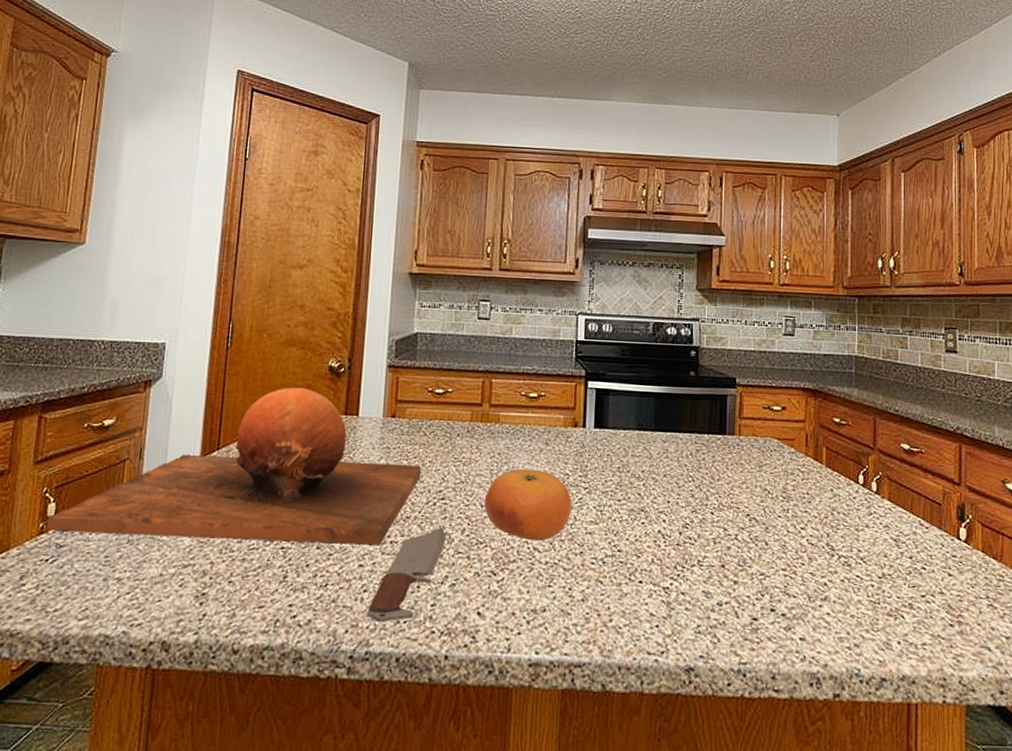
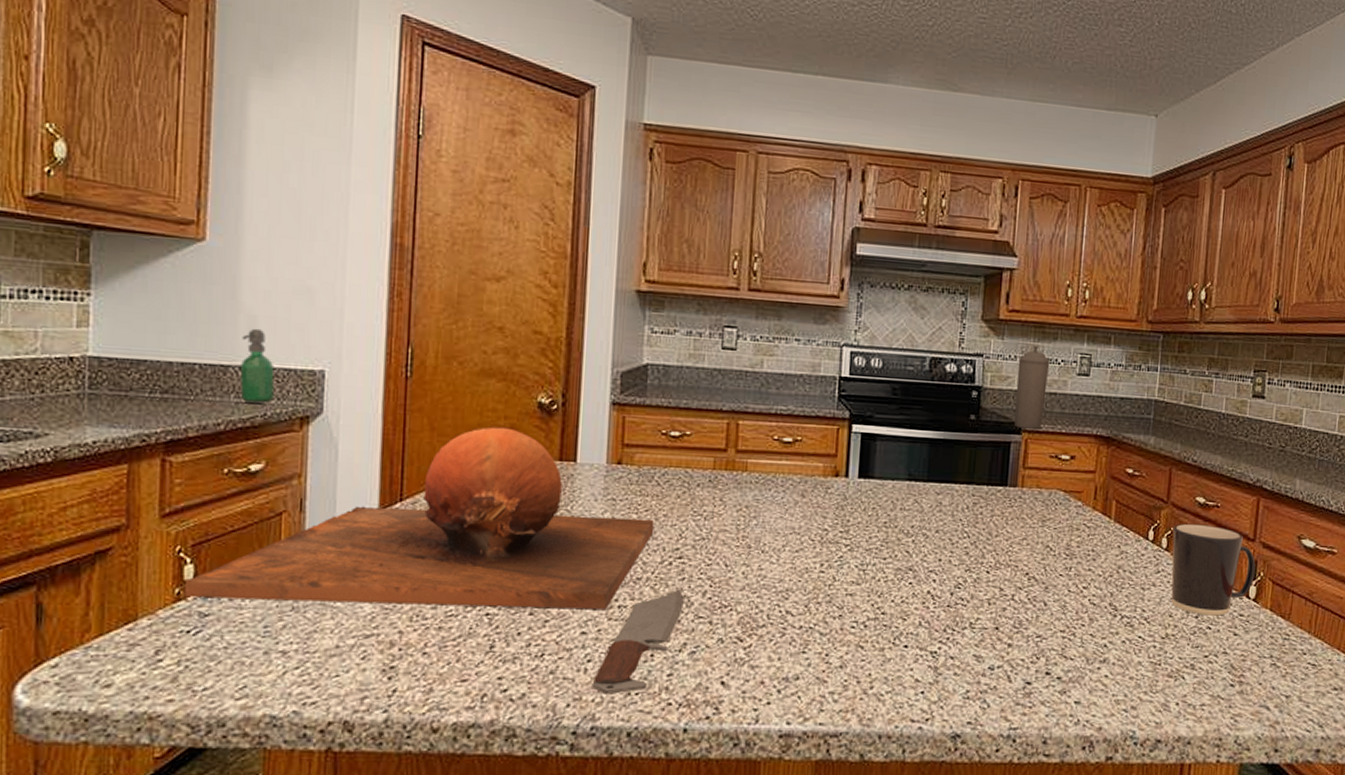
soap dispenser: none [101,310,127,371] -> present [240,328,274,405]
fruit: present [484,468,573,541] -> none [729,523,832,603]
canister: none [729,310,758,384] -> present [1014,345,1050,430]
mug: none [881,468,964,557] -> present [1171,523,1256,616]

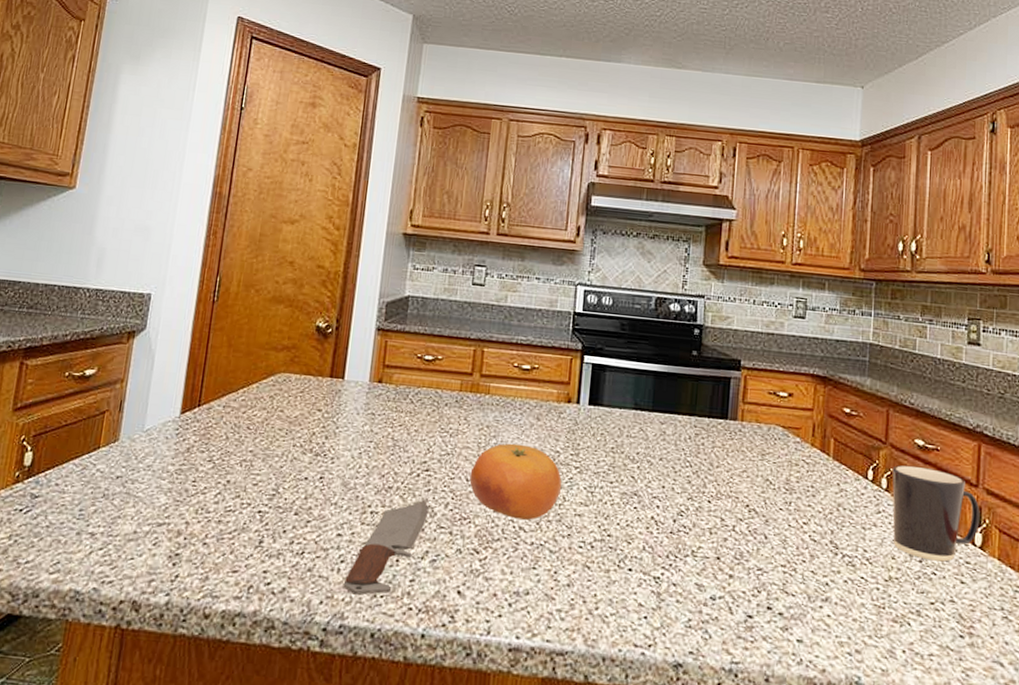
chopping board: present [183,427,655,609] -> none [21,345,407,514]
soap dispenser: present [240,328,274,405] -> none [85,258,113,320]
fruit: none [729,523,832,603] -> present [469,443,562,520]
canister: present [1014,345,1050,430] -> none [734,289,767,368]

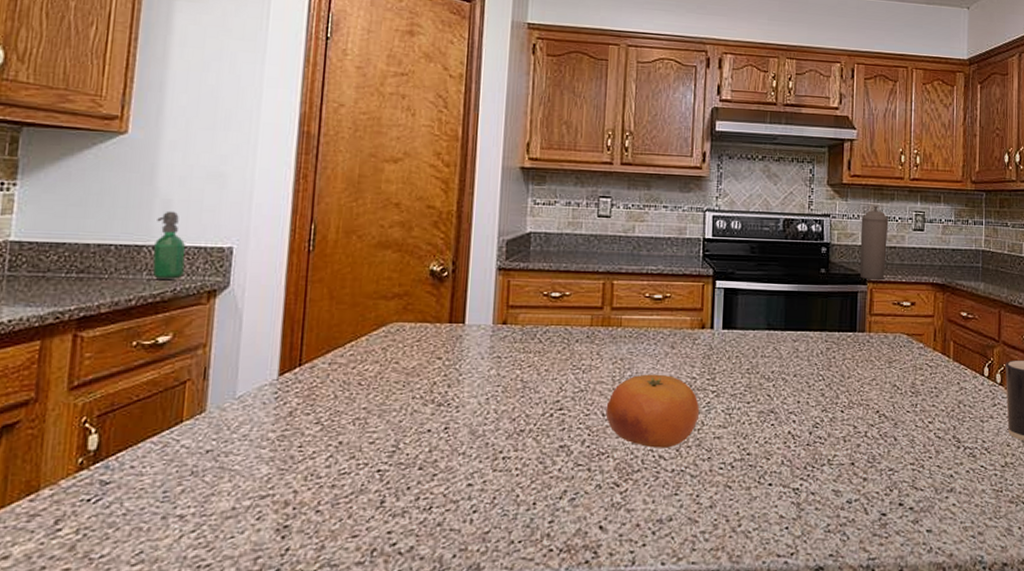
soap dispenser: none [85,258,113,320] -> present [152,211,185,281]
knife: present [343,499,428,595] -> none [477,439,564,543]
canister: none [734,289,767,368] -> present [859,205,889,281]

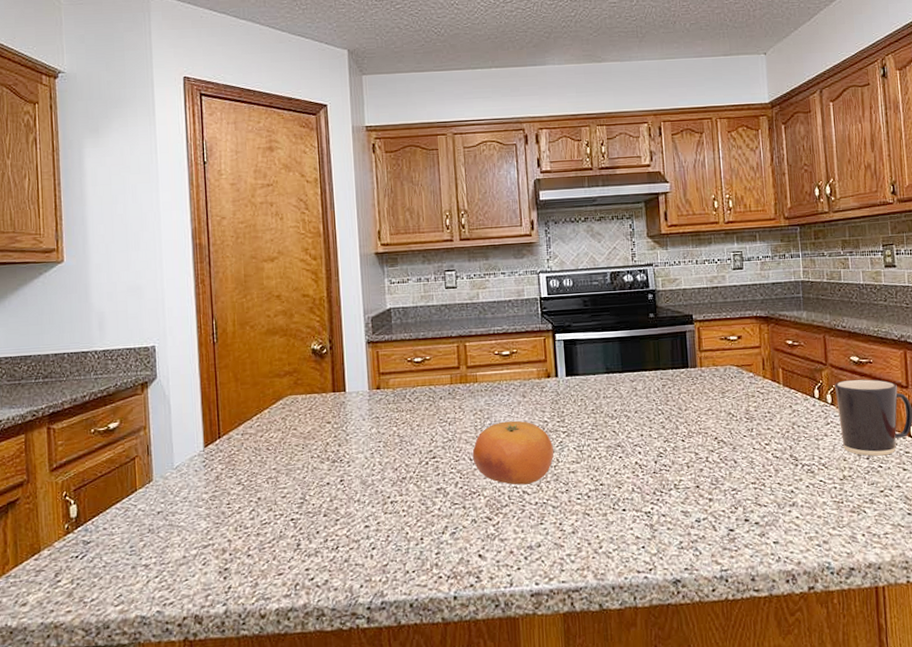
soap dispenser: present [152,211,185,281] -> none [95,321,121,379]
canister: present [859,205,889,281] -> none [682,251,710,320]

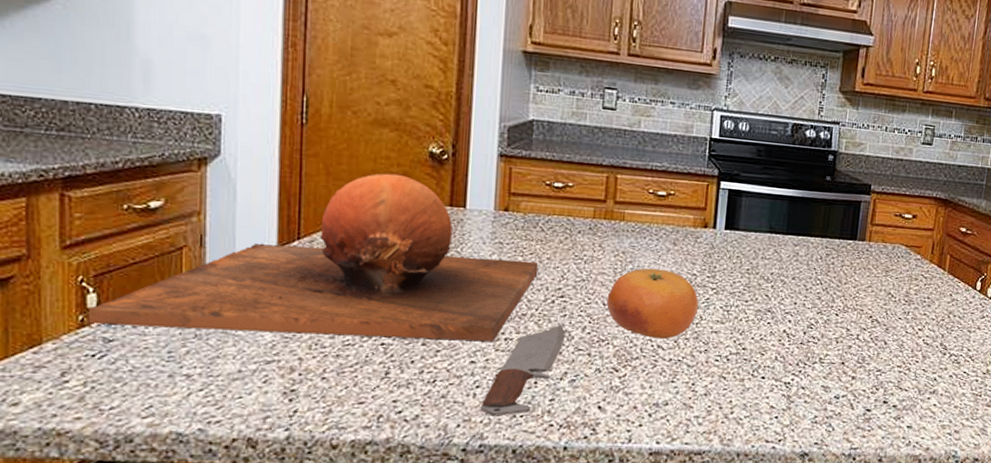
chopping board: none [71,371,411,531] -> present [87,173,539,341]
knife: none [378,483,441,574] -> present [480,324,565,416]

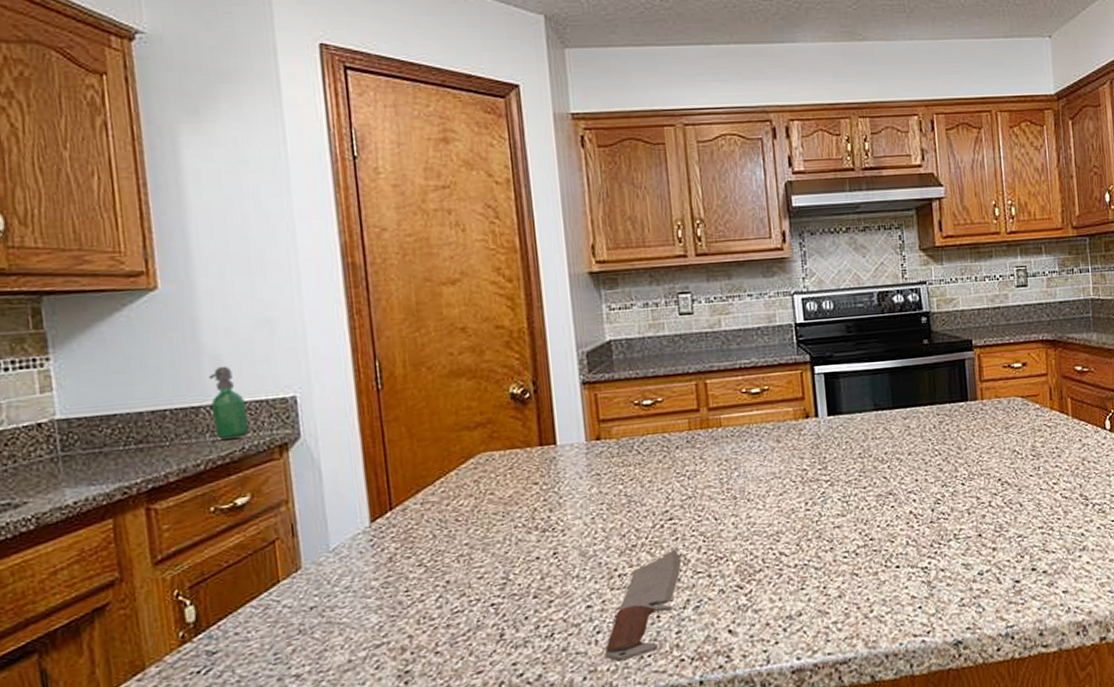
chopping board: present [87,173,539,341] -> none [187,422,642,639]
soap dispenser: none [137,71,171,145] -> present [209,366,249,441]
fruit: present [606,268,699,339] -> none [717,470,816,546]

